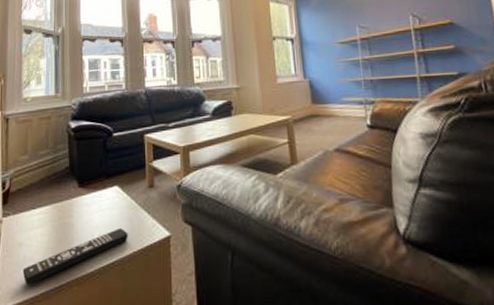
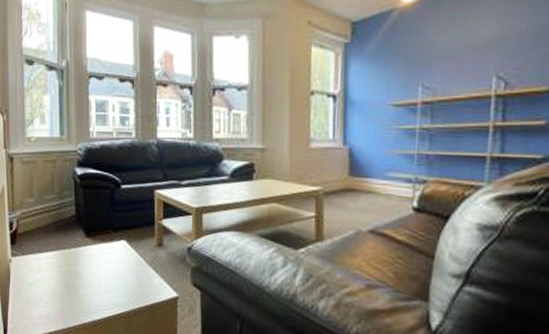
remote control: present [22,228,128,285] -> none [32,282,135,323]

